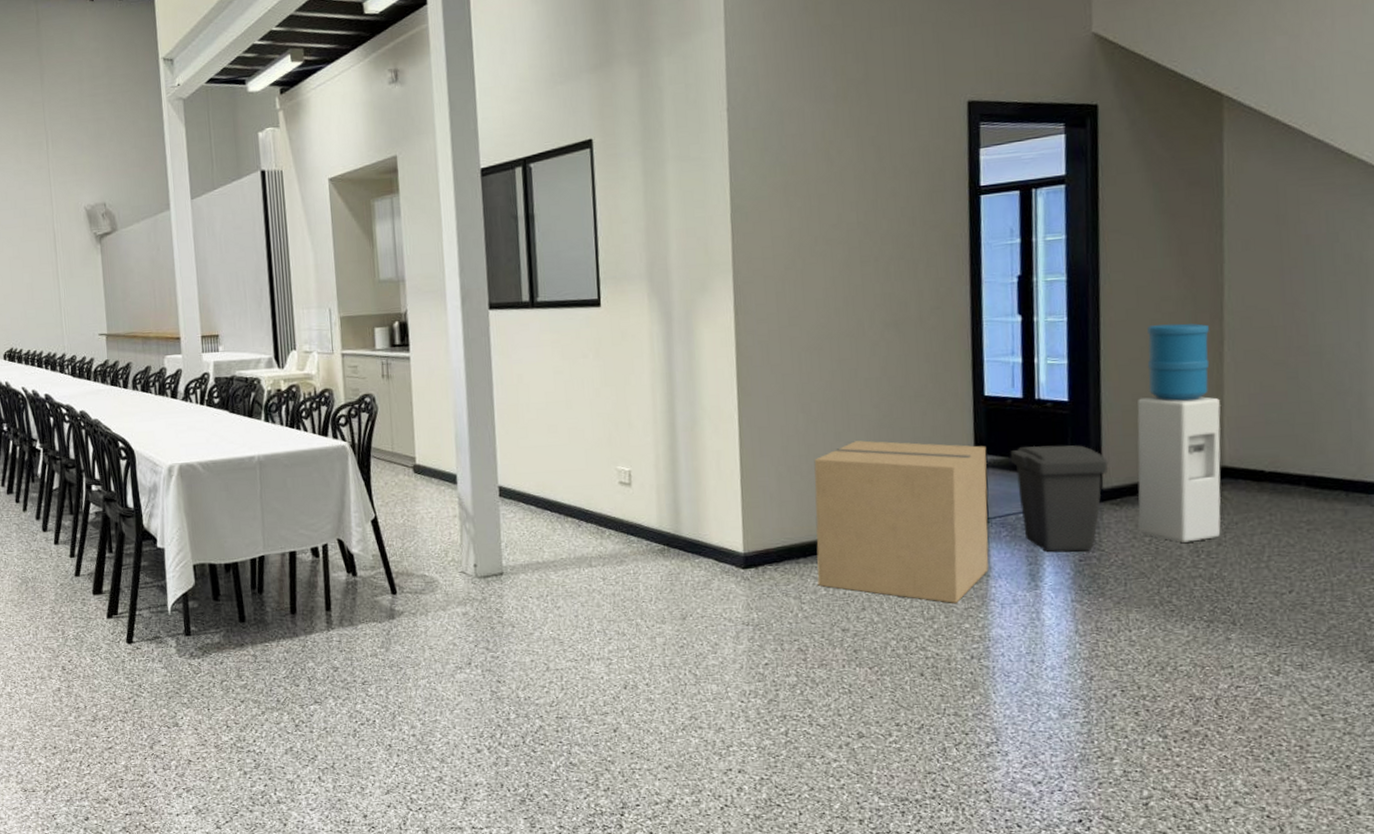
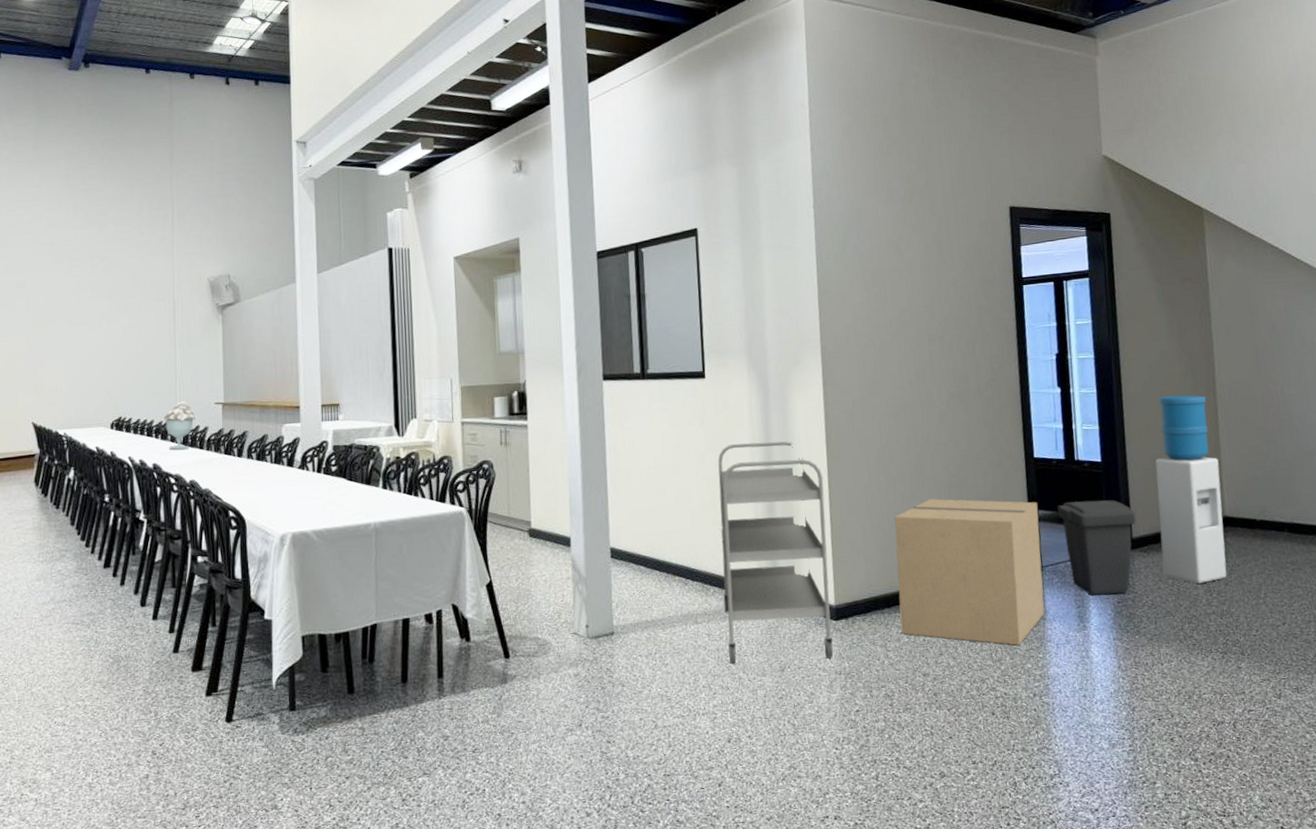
bouquet: none [52,332,83,381] -> present [163,401,197,451]
utility cart: none [614,375,741,609] -> present [718,441,833,664]

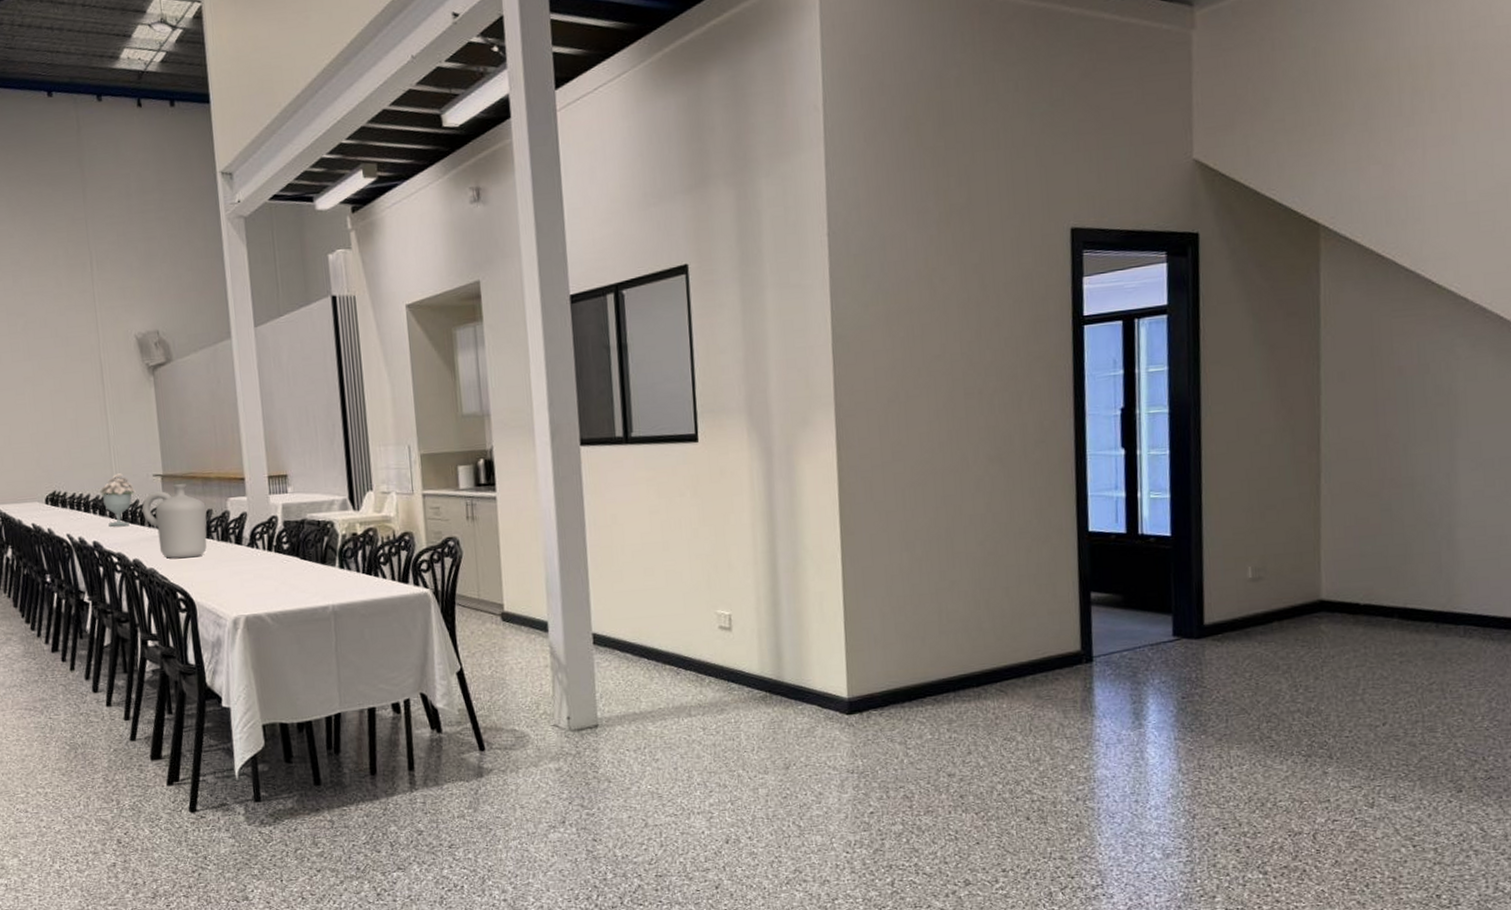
water jug: none [201,411,263,480] -> present [141,483,207,559]
utility cart: present [718,441,833,664] -> none [713,514,845,760]
cardboard box: present [894,498,1045,646] -> none [918,579,1093,745]
trash can: present [1057,500,1136,596] -> none [1114,580,1210,690]
water cooler: present [1155,395,1227,584] -> none [1237,456,1318,677]

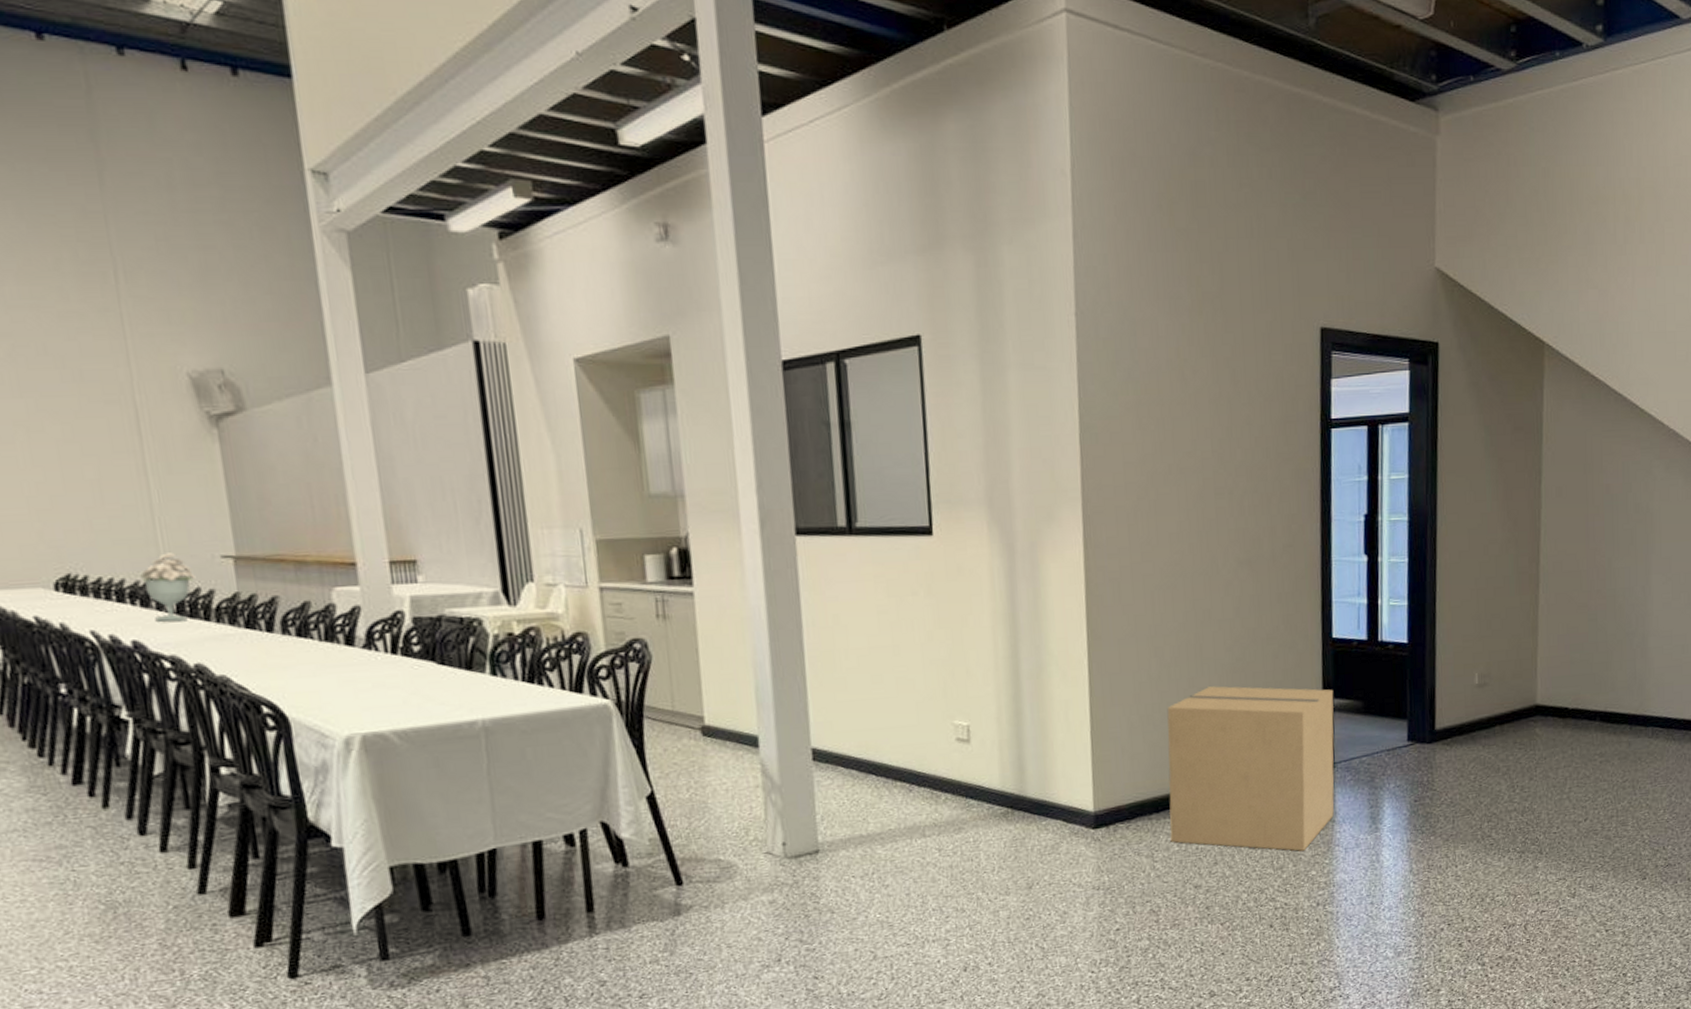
water jug: present [141,483,207,559] -> none [205,568,304,664]
cardboard box: none [918,579,1093,745] -> present [1167,686,1334,852]

